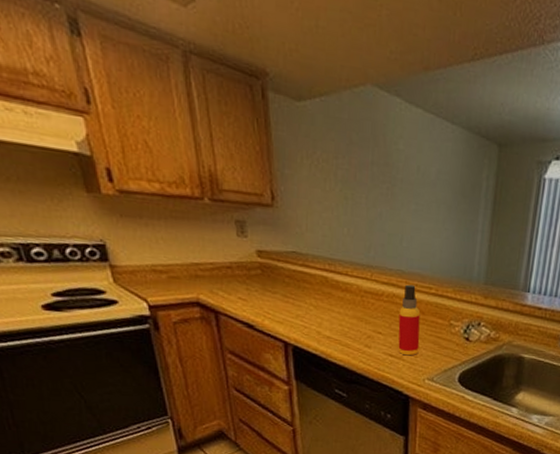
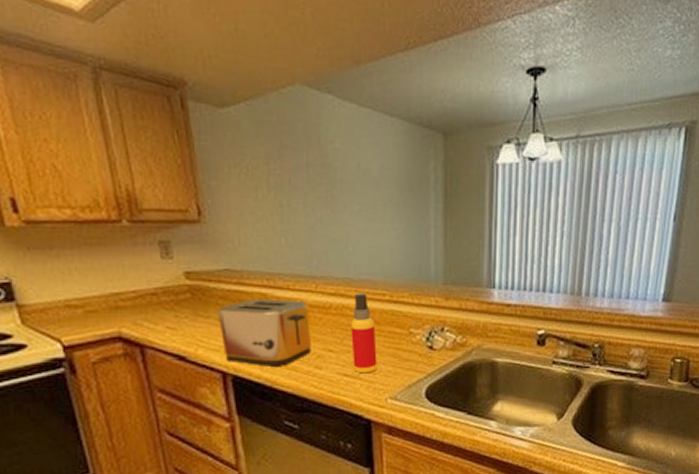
toaster: none [283,280,364,343] -> present [217,299,311,368]

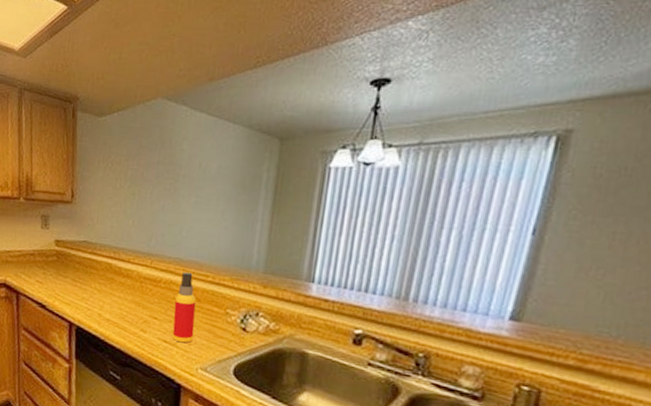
toaster: present [217,299,311,368] -> none [73,266,143,326]

